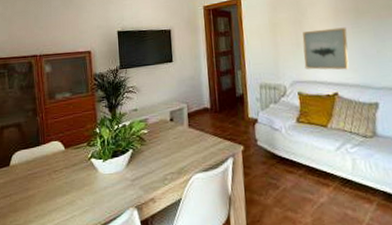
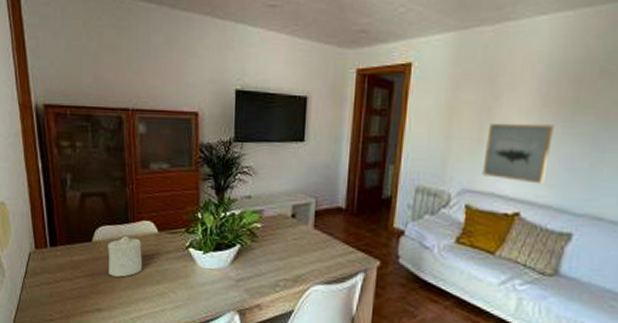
candle: none [23,156,54,194] -> present [108,235,143,277]

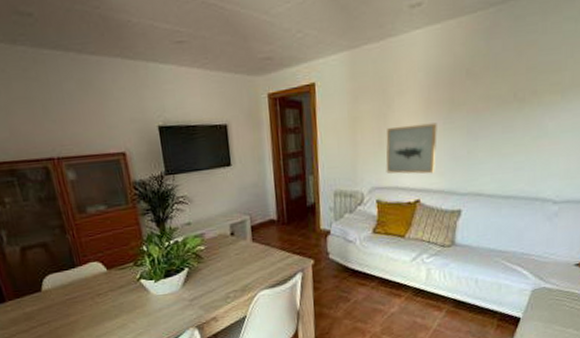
candle: present [108,235,143,277] -> none [58,279,99,320]

